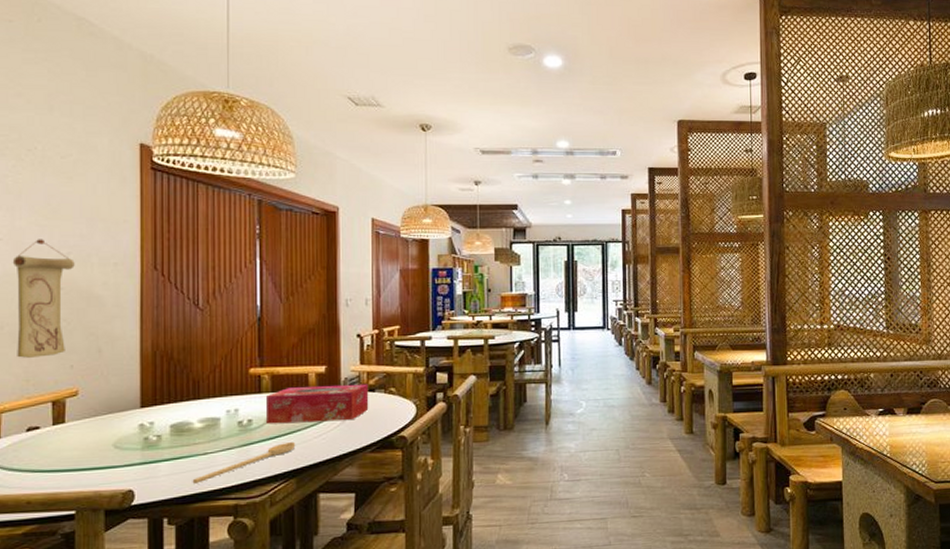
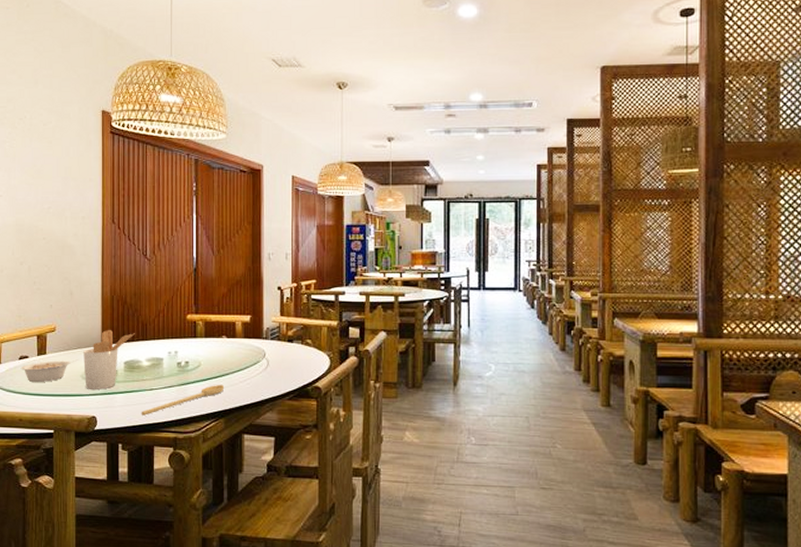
wall scroll: present [12,239,75,358] -> none [9,195,53,297]
legume: none [28,426,108,458] -> present [20,359,78,383]
utensil holder: none [116,389,184,460] -> present [83,329,135,390]
tissue box: present [265,384,369,424] -> none [199,334,288,368]

